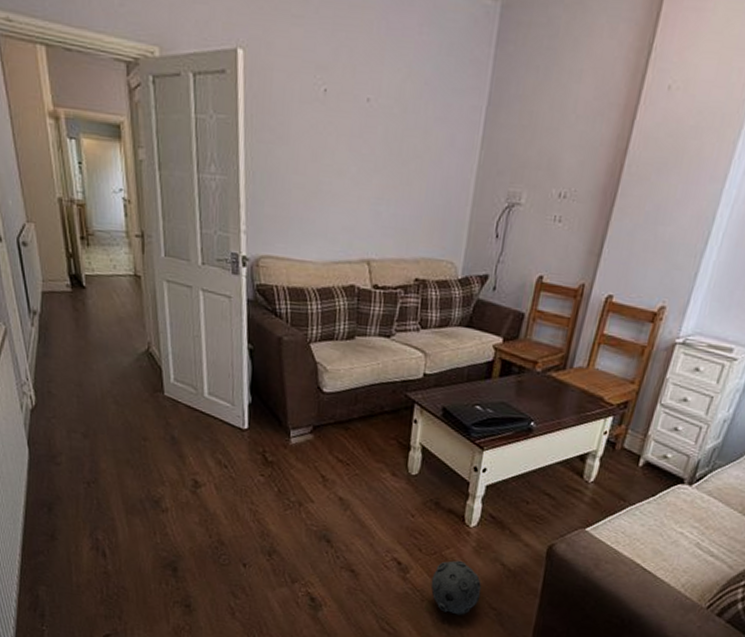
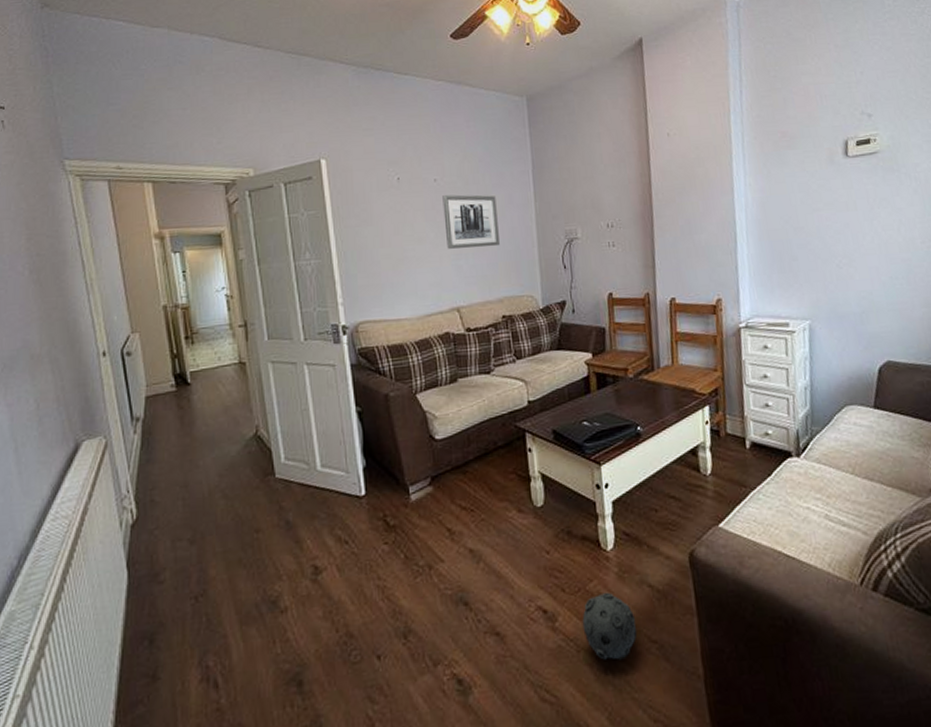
wall art: none [368,122,436,197] -> present [442,194,500,249]

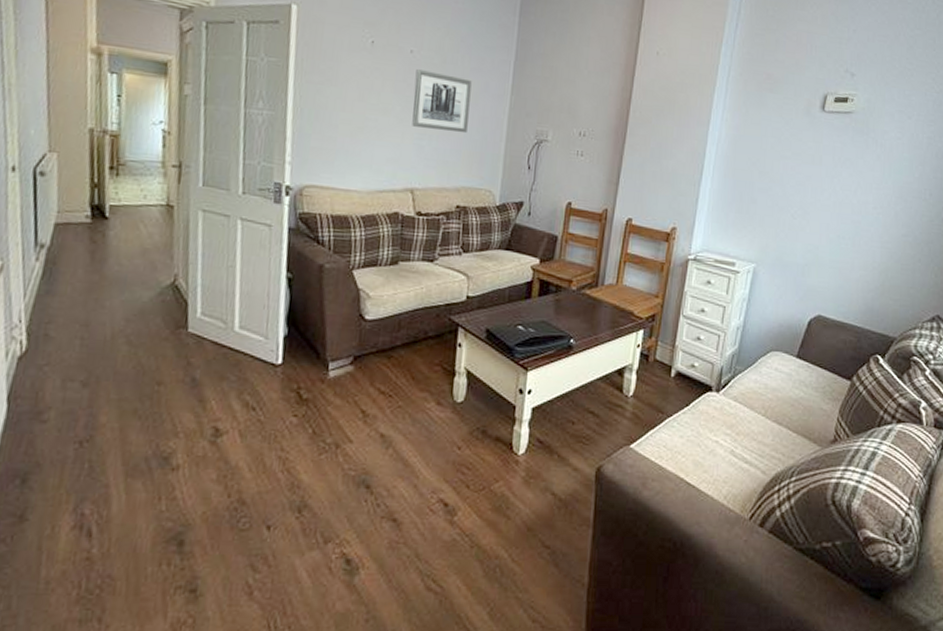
ball: present [582,592,638,660] -> none [480,494,534,560]

